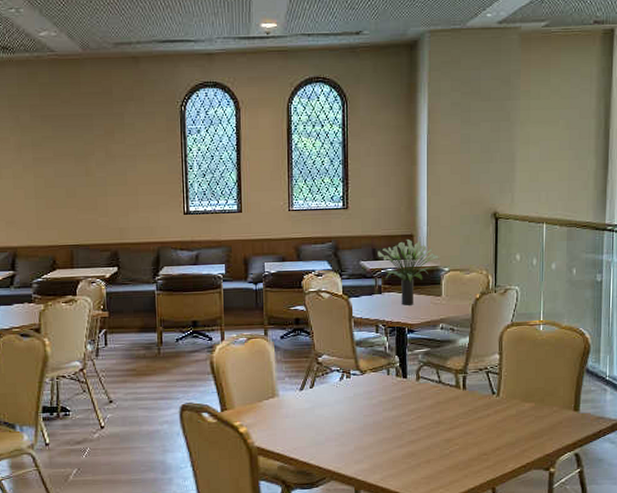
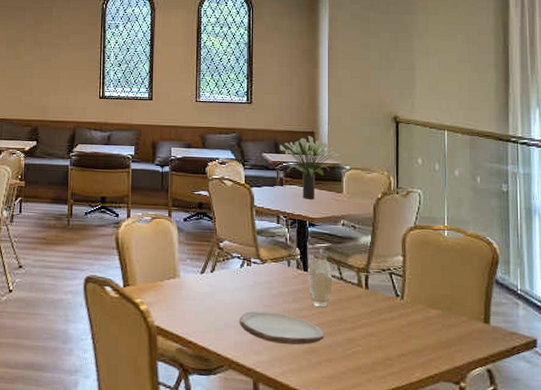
plate: none [339,421,423,452] -> present [239,311,324,346]
vase: none [407,359,430,412] -> present [308,254,332,308]

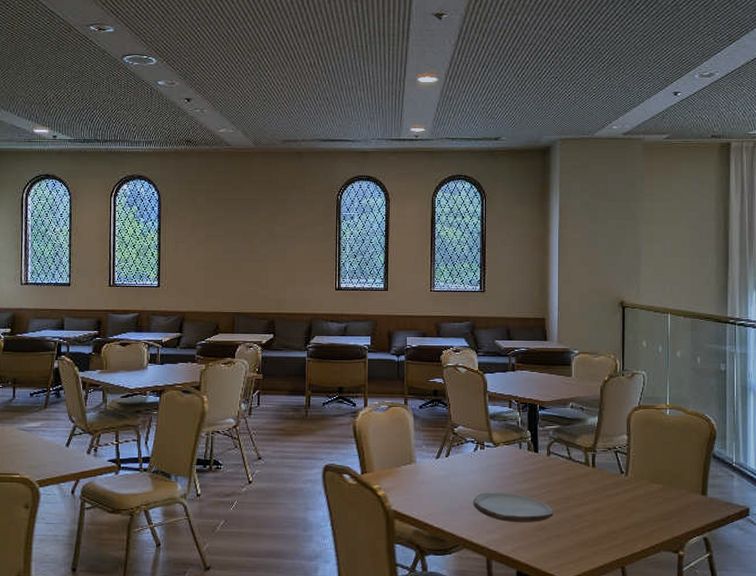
flower arrangement: present [280,136,340,199] -> none [512,323,569,384]
vase: present [308,254,332,308] -> none [539,436,561,487]

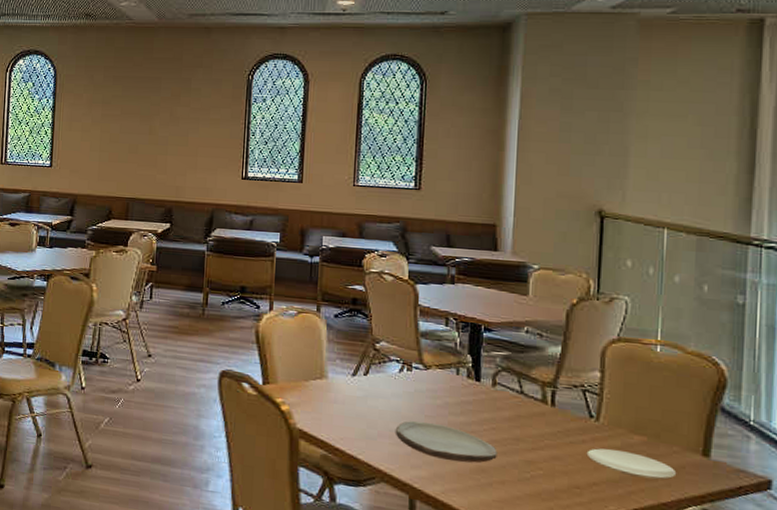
plate: none [620,497,685,518] -> present [586,448,677,480]

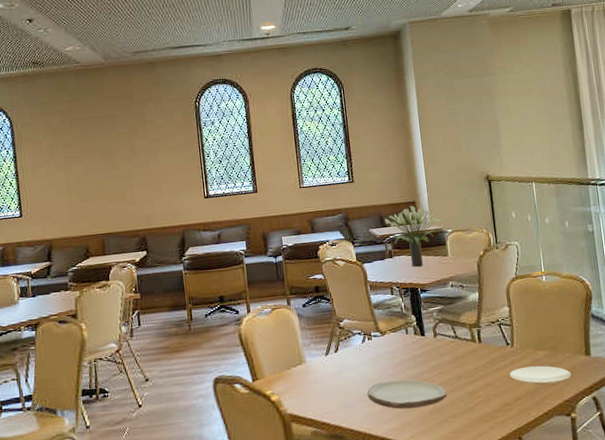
flower arrangement: none [452,229,527,301] -> present [385,206,442,267]

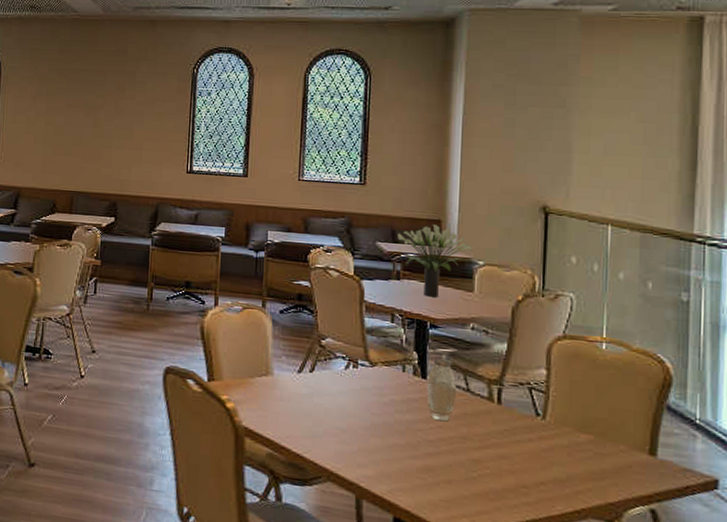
plate: present [367,379,447,410] -> none [341,418,444,462]
vase: none [425,317,449,368] -> present [426,359,456,422]
plate: present [509,365,572,385] -> none [533,447,624,479]

